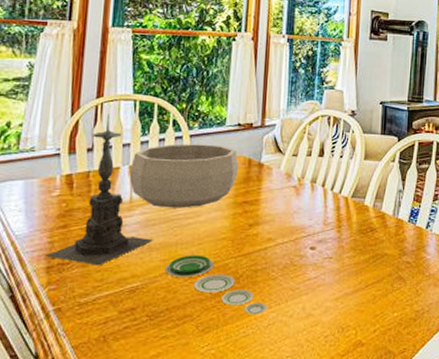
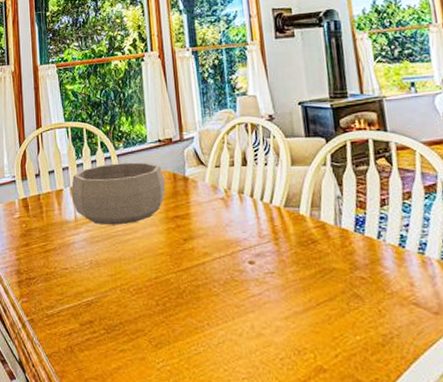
candle holder: present [45,114,153,266] -> none [15,142,99,281]
plate: present [165,255,268,315] -> none [113,270,215,332]

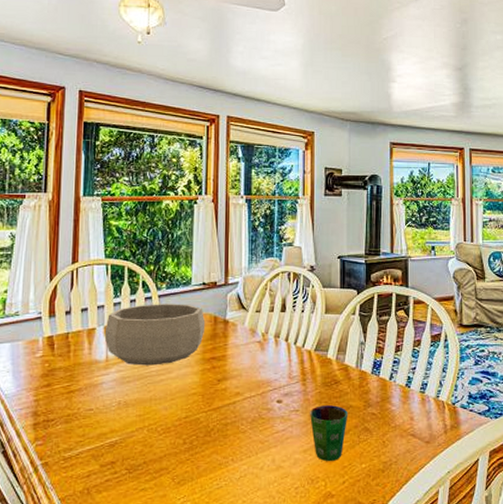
cup: none [286,267,333,330] -> present [309,405,349,461]

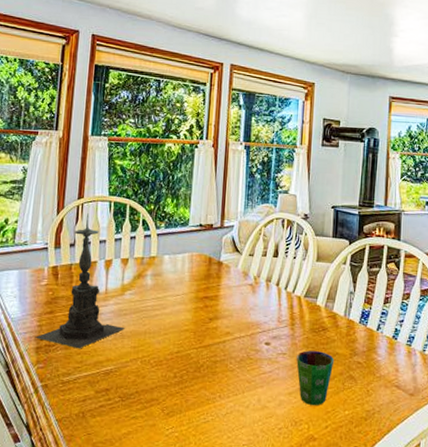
candle holder: none [31,278,128,422] -> present [35,213,125,349]
decorative bowl: present [104,304,206,366] -> none [105,241,201,301]

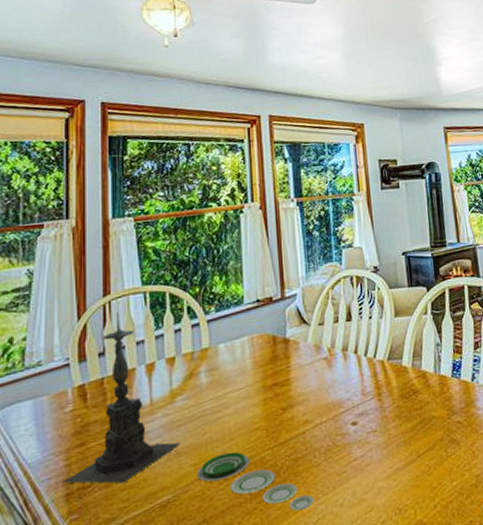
plate: none [135,343,226,403] -> present [196,451,315,511]
cup: present [296,350,335,405] -> none [388,418,432,485]

